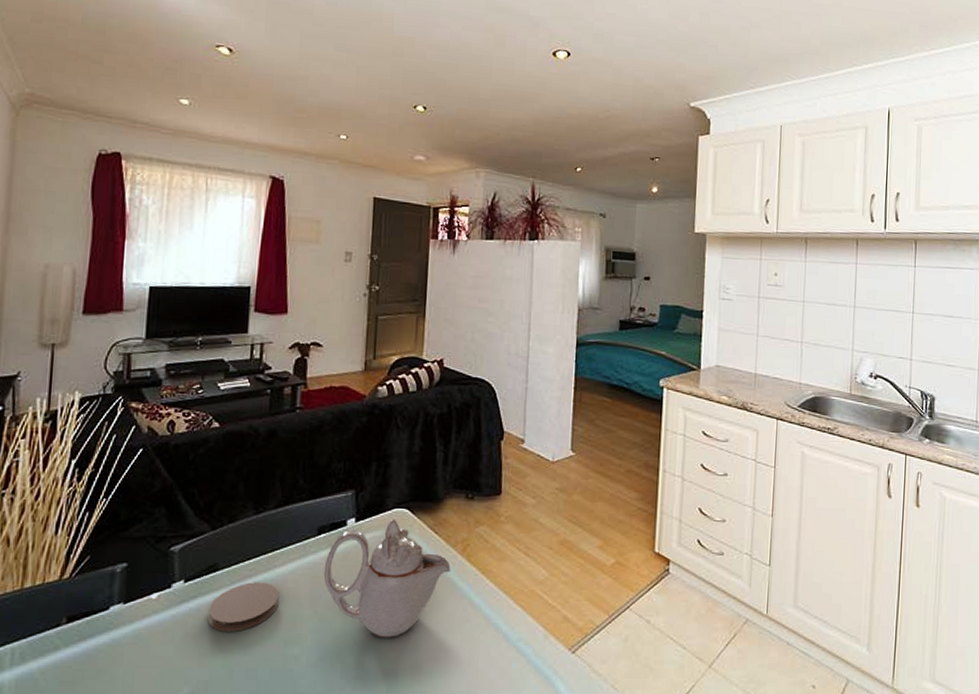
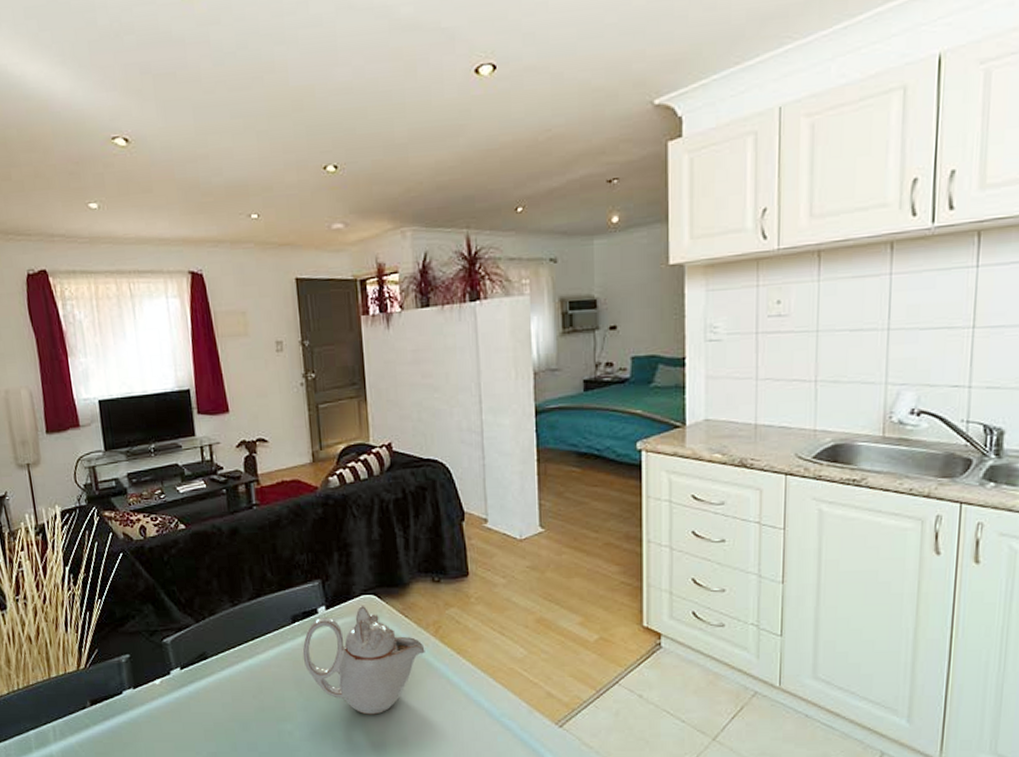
coaster: present [208,582,279,632] -> none [205,667,266,711]

